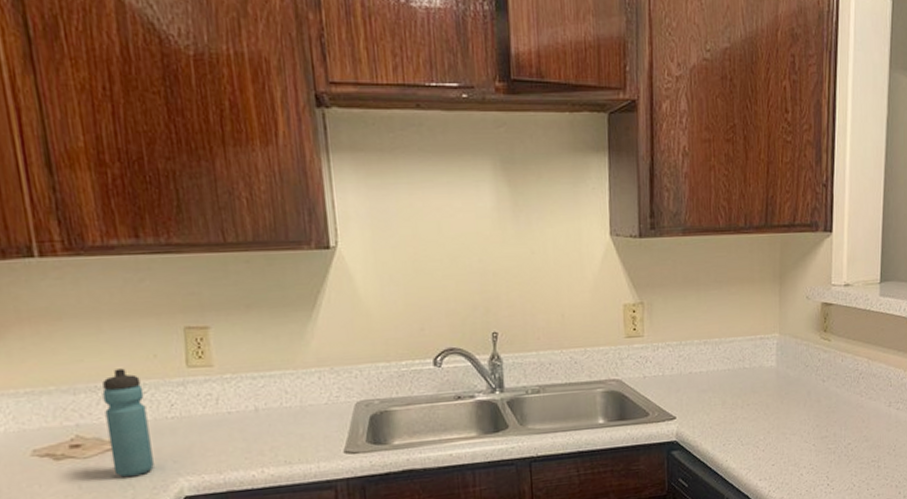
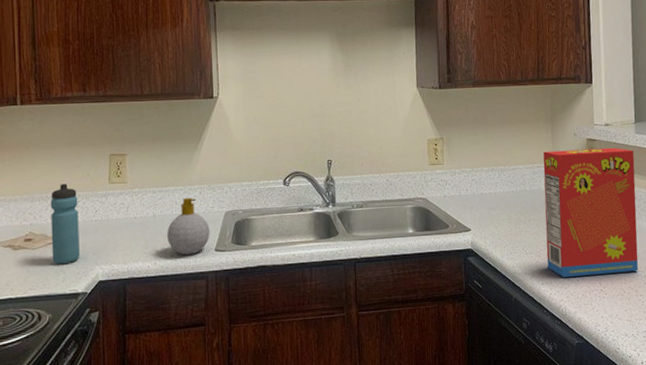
soap bottle: none [276,384,336,459] -> present [167,197,210,255]
cereal box: none [766,313,876,472] -> present [543,147,638,277]

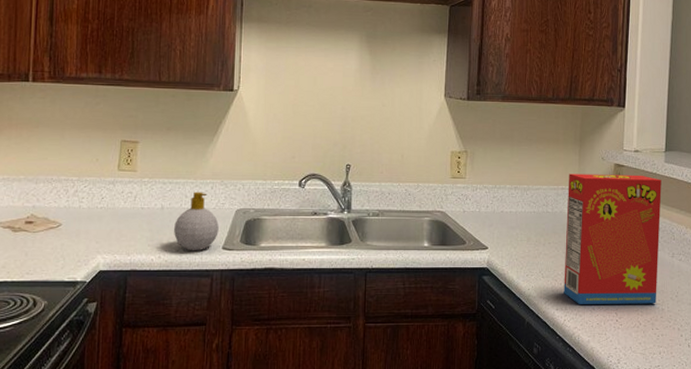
water bottle: present [50,183,80,264] -> none [52,167,85,250]

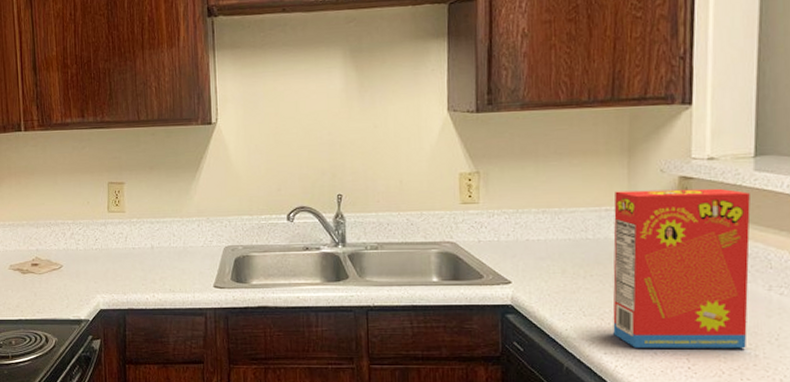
soap bottle: present [174,192,219,250] -> none [165,230,209,289]

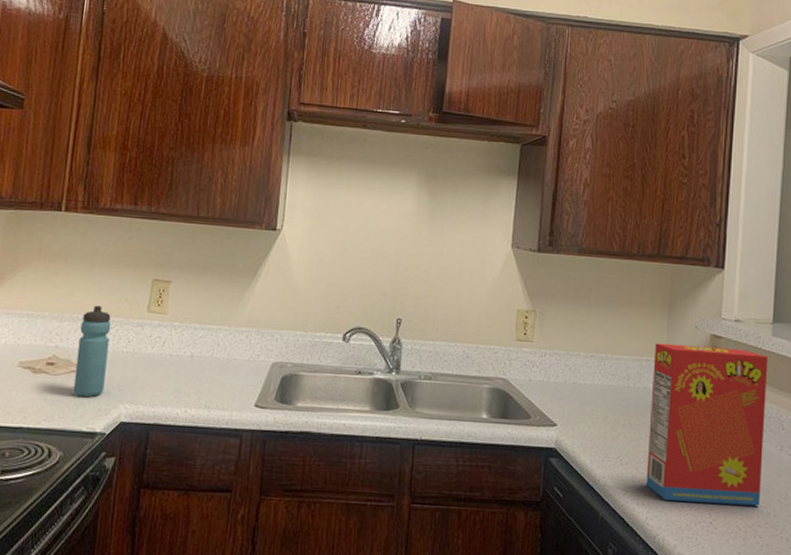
water bottle: none [54,211,82,290] -> present [73,305,111,397]

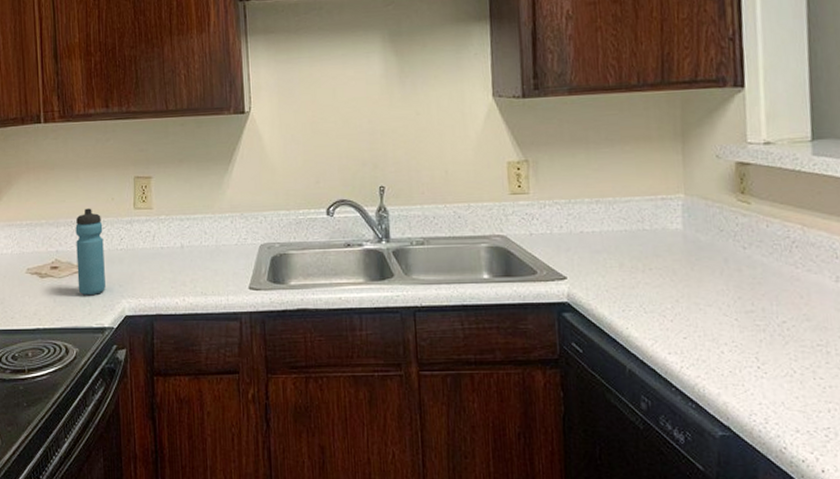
cereal box: present [646,343,768,506] -> none [670,174,817,347]

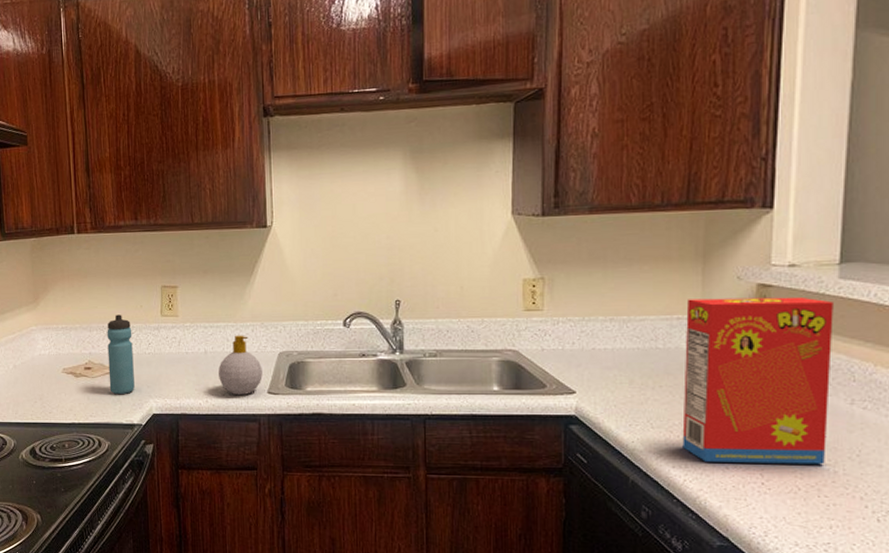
soap bottle: none [196,227,243,292] -> present [218,335,263,395]
cereal box: none [670,174,817,347] -> present [682,296,833,465]

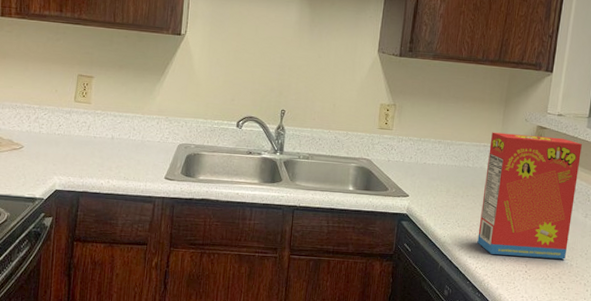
water bottle: present [107,314,135,394] -> none [15,96,45,170]
soap bottle: present [218,335,263,395] -> none [122,125,162,179]

